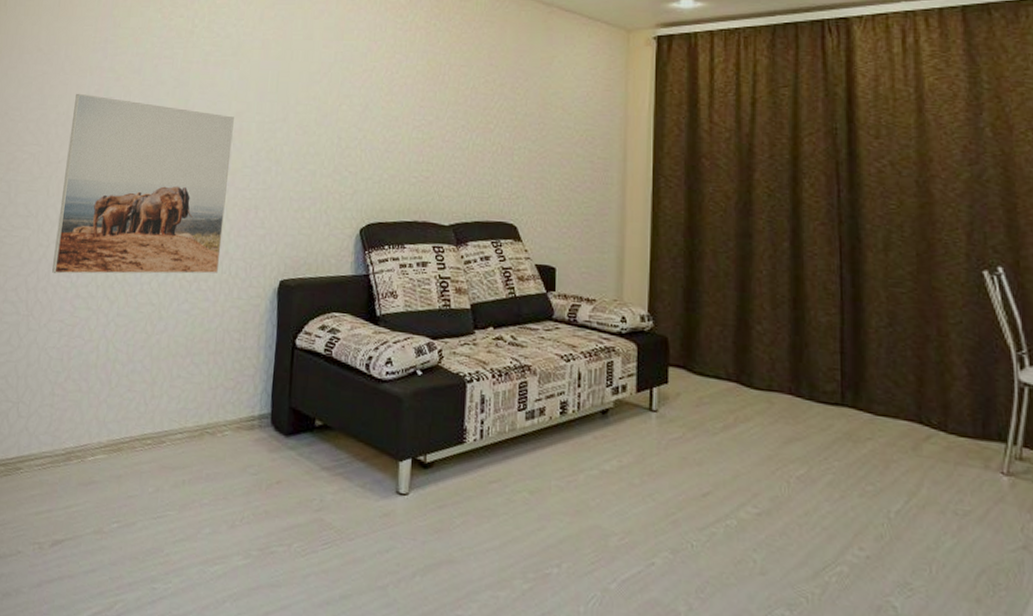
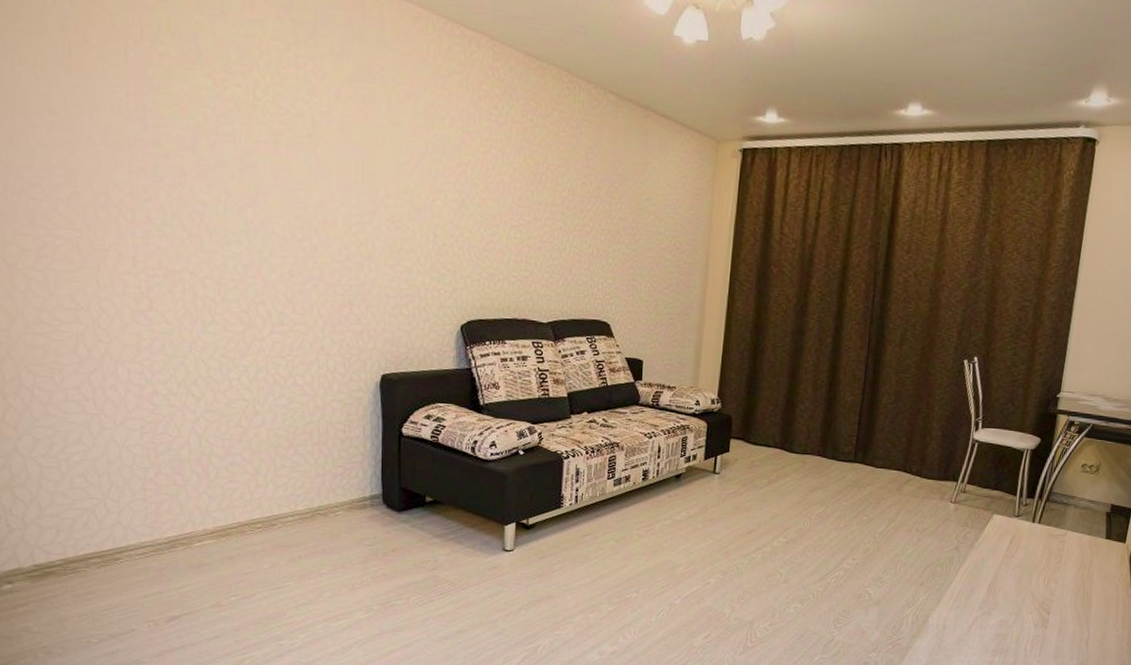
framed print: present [52,93,234,274] -> none [114,170,316,371]

